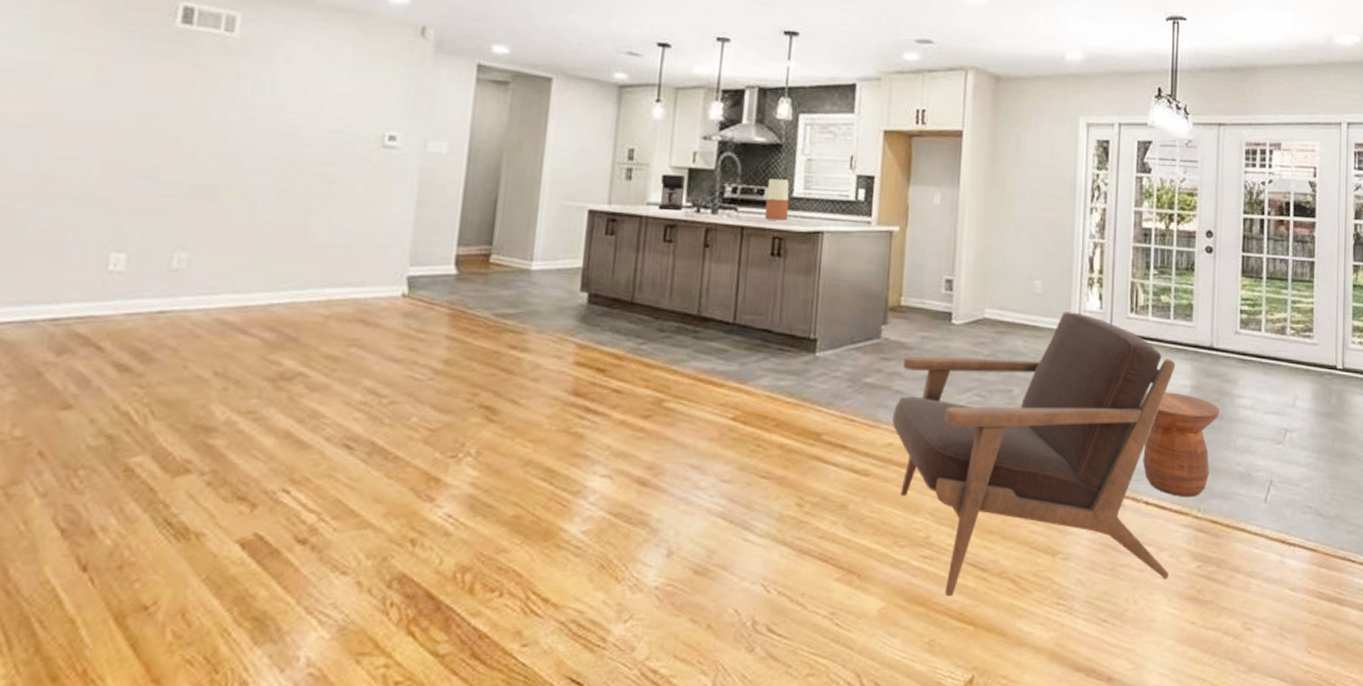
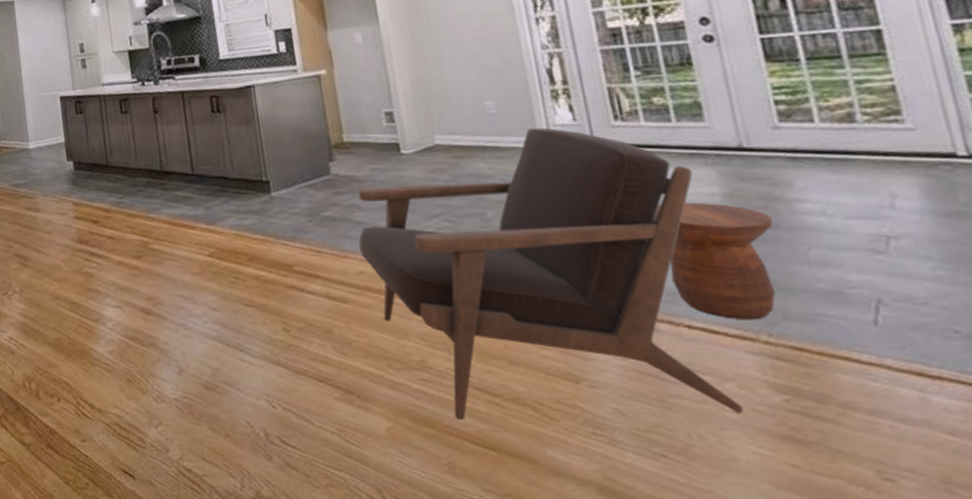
coffee maker: present [657,174,685,212] -> none [109,57,131,89]
vase: present [765,178,789,221] -> none [195,45,220,83]

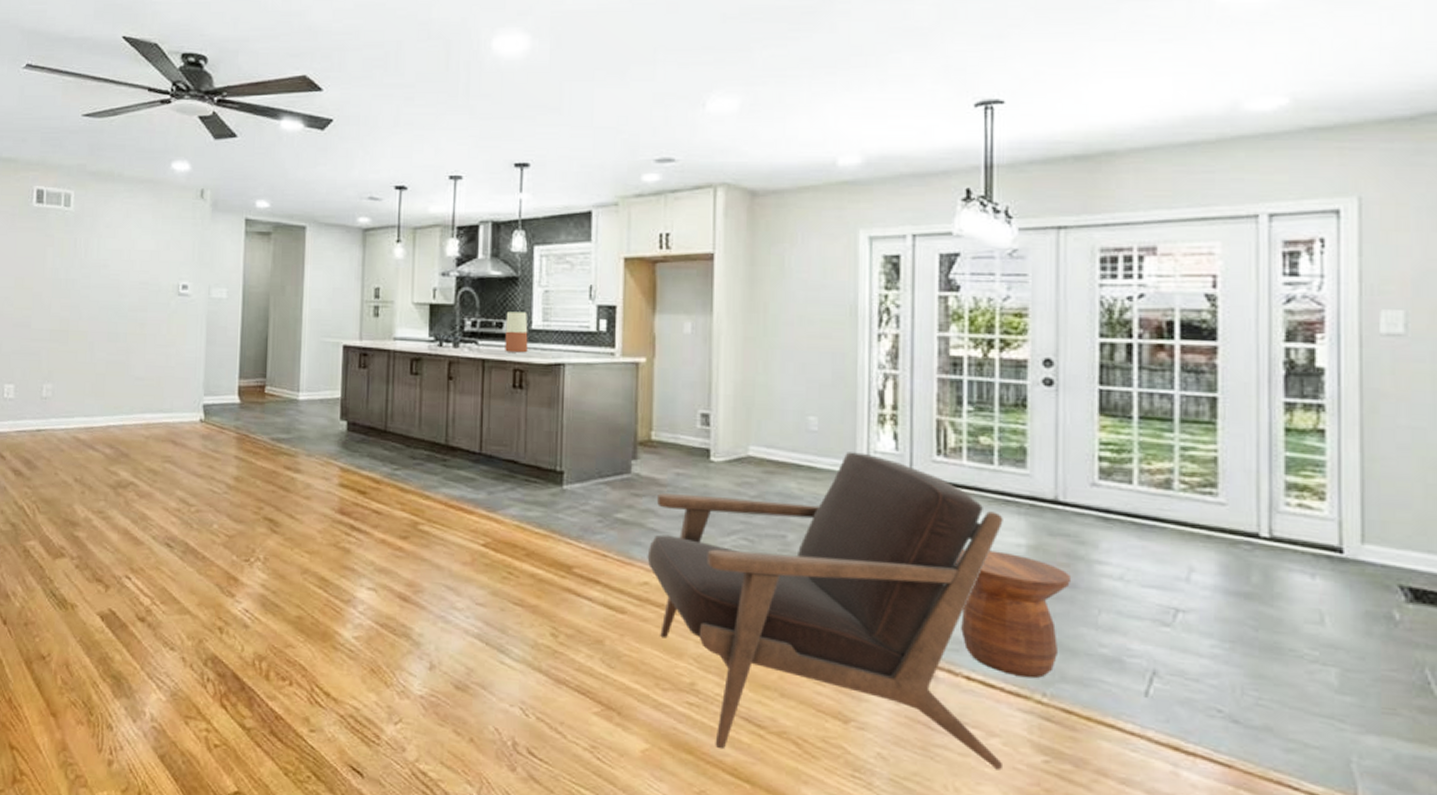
vase: none [195,45,220,83] -> present [505,311,528,353]

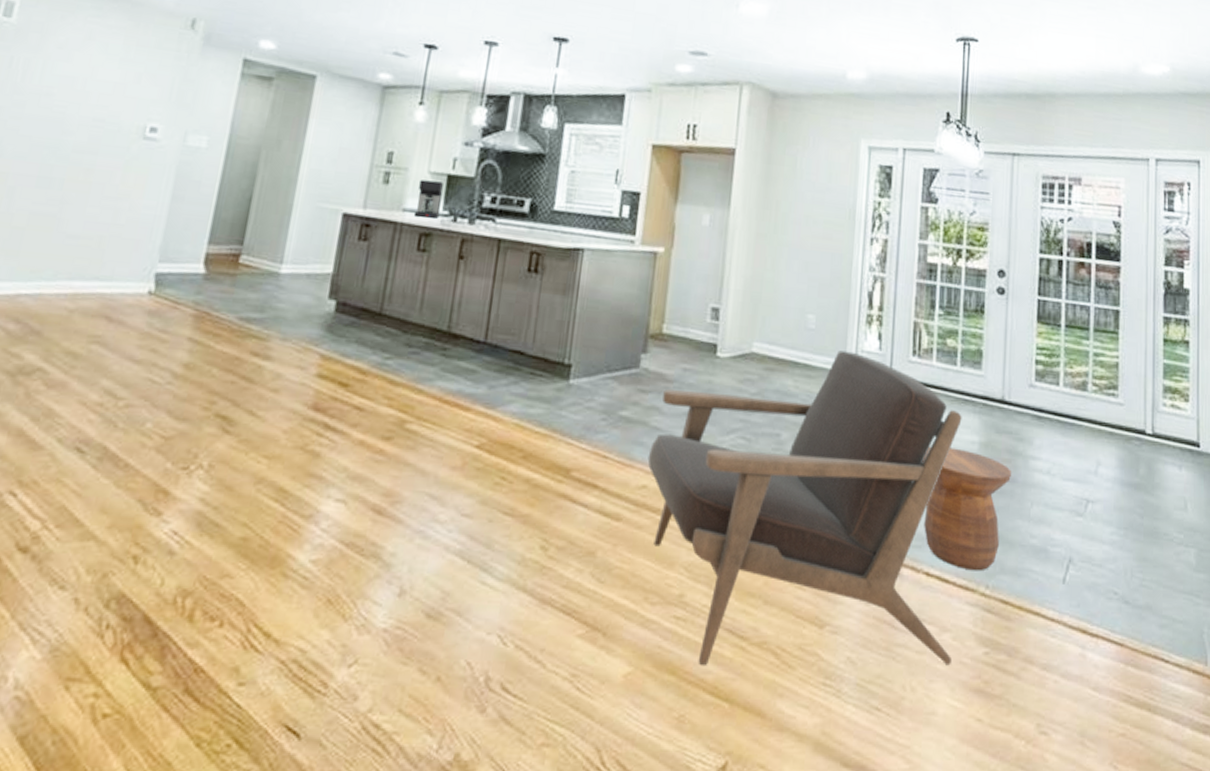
coffee maker: none [403,310,427,346] -> present [413,180,443,220]
vase: present [505,311,528,353] -> none [523,189,551,235]

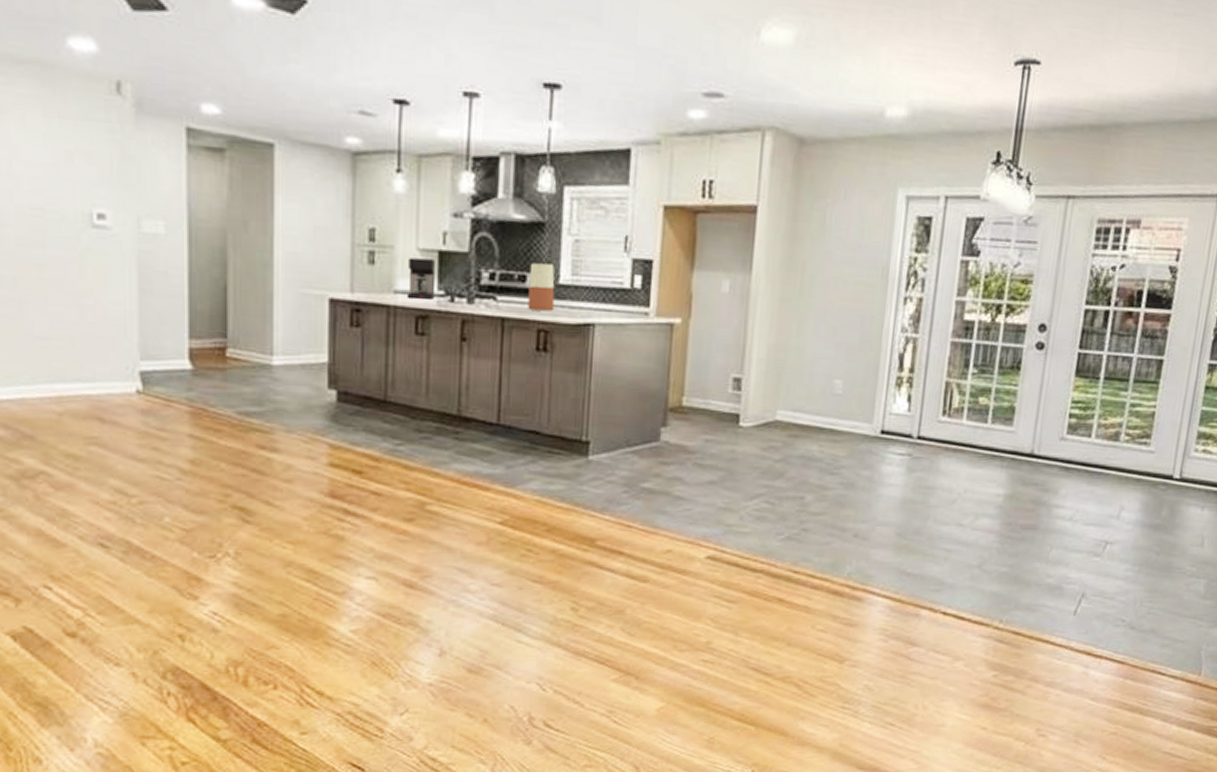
vase: none [523,189,551,235] -> present [528,263,555,311]
armchair: present [647,350,962,666] -> none [671,414,989,698]
side table: present [922,446,1011,571] -> none [943,500,1034,609]

